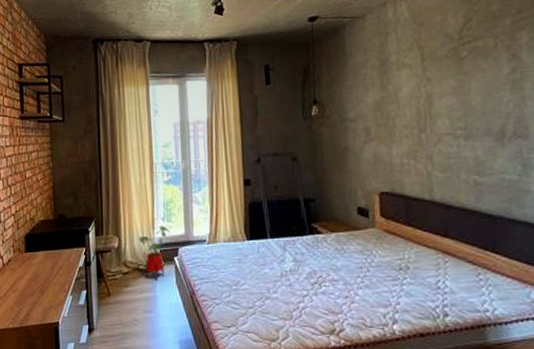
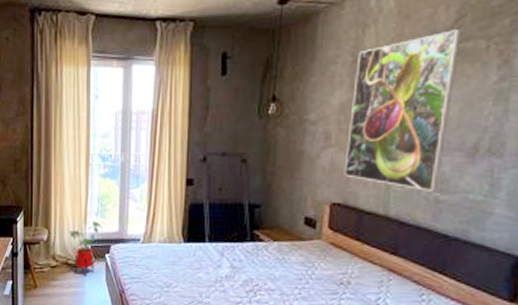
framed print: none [384,31,475,175] -> present [343,29,463,192]

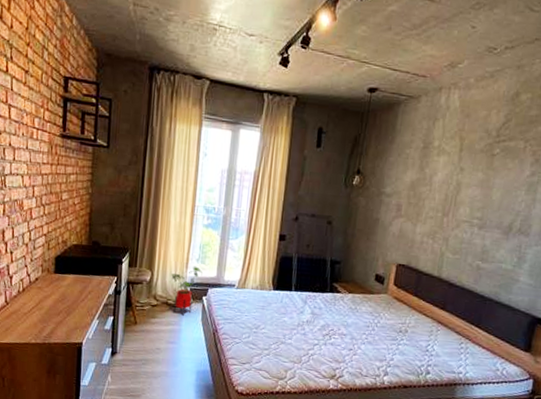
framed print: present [343,29,463,192] -> none [409,130,508,260]

